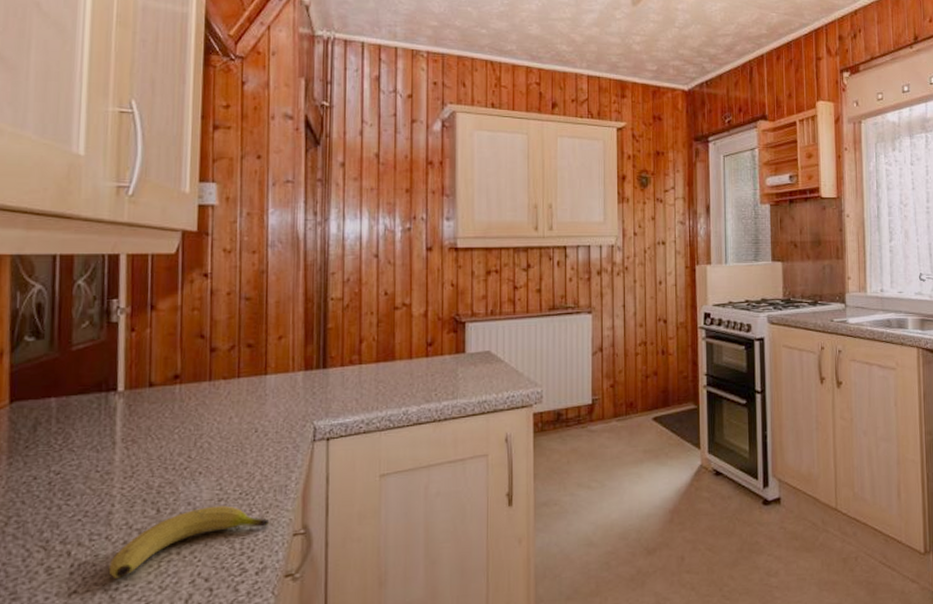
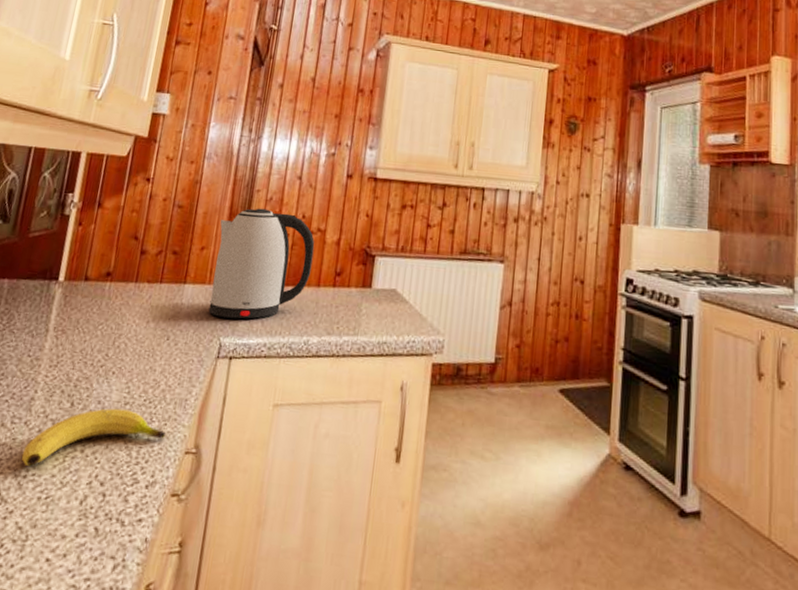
kettle: none [295,290,402,402] -> present [208,208,315,319]

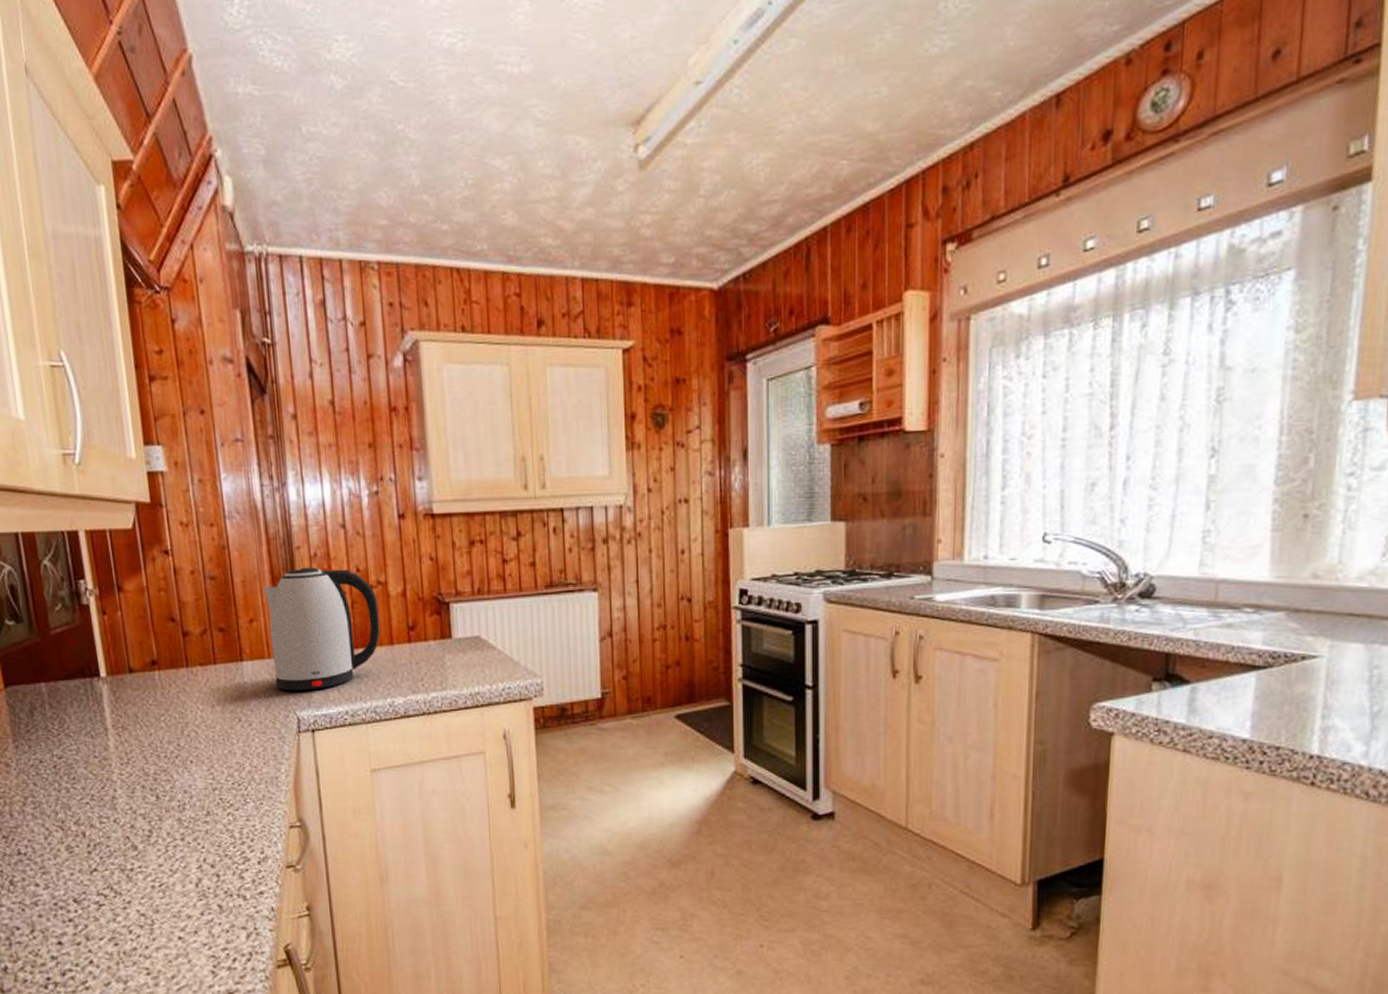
fruit: present [21,408,165,466] -> none [121,795,264,859]

